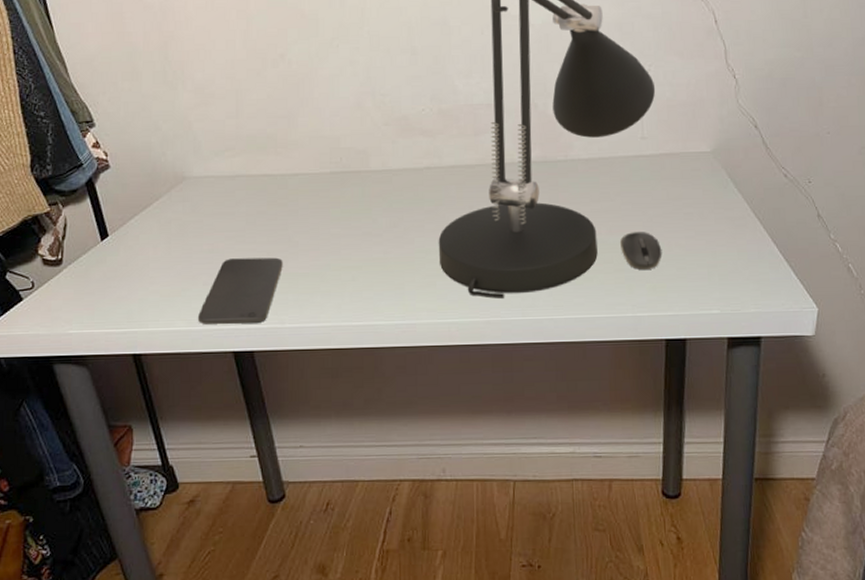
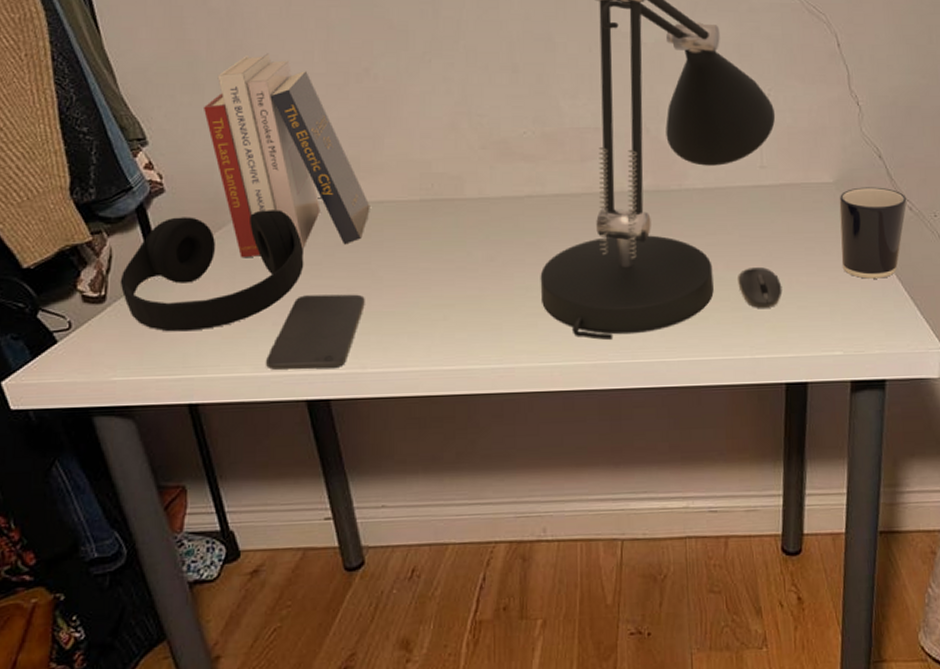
headphones: none [73,182,230,291] -> present [120,210,304,332]
books: none [141,43,287,226] -> present [203,53,370,258]
mug: none [716,155,782,242] -> present [839,187,907,279]

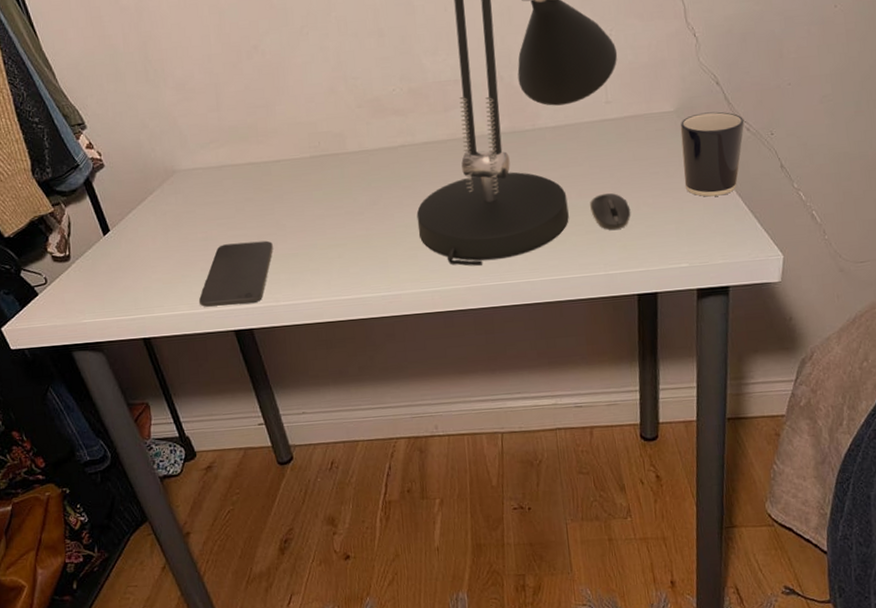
headphones: present [120,210,304,332] -> none [79,174,221,281]
books: present [203,53,370,258] -> none [126,40,270,217]

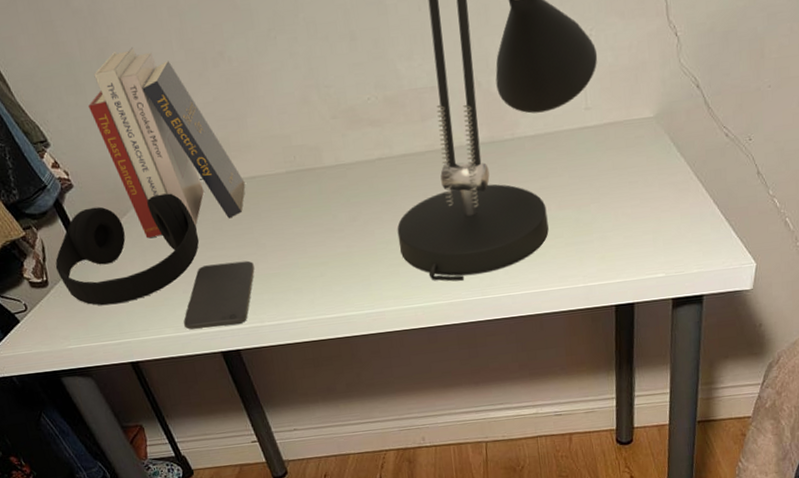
headphones: none [79,174,221,281] -> present [55,193,200,306]
books: none [126,40,270,217] -> present [87,47,246,239]
computer mouse: present [590,193,631,230] -> none [569,204,610,242]
mug: present [680,111,745,197] -> none [659,116,724,206]

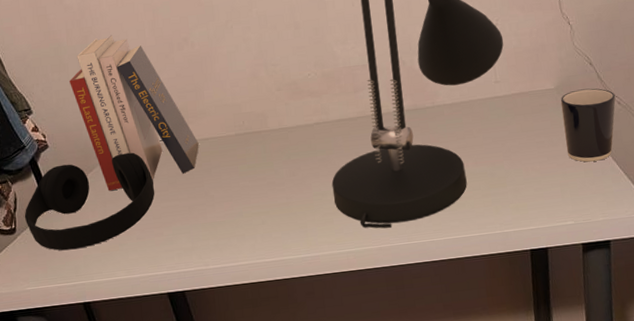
smartphone: present [183,260,255,330] -> none [134,210,203,273]
mug: none [659,116,724,206] -> present [560,88,616,162]

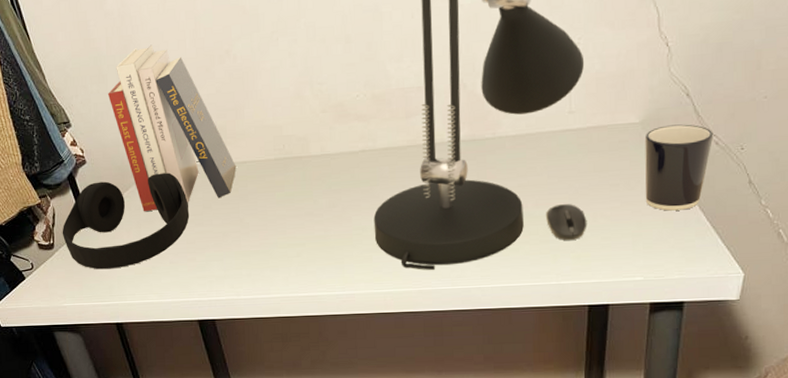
computer mouse: none [485,161,522,193] -> present [546,204,587,240]

